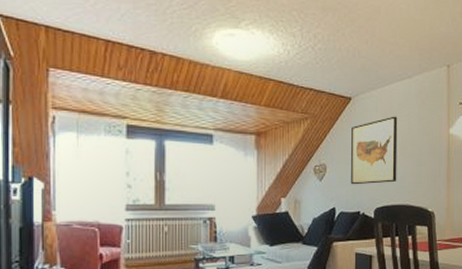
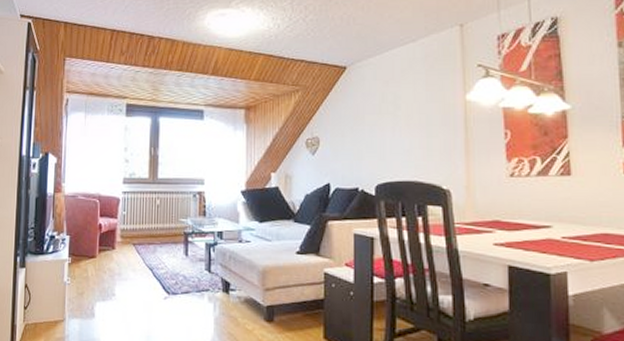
wall art: present [351,116,398,185] -> none [347,83,402,159]

